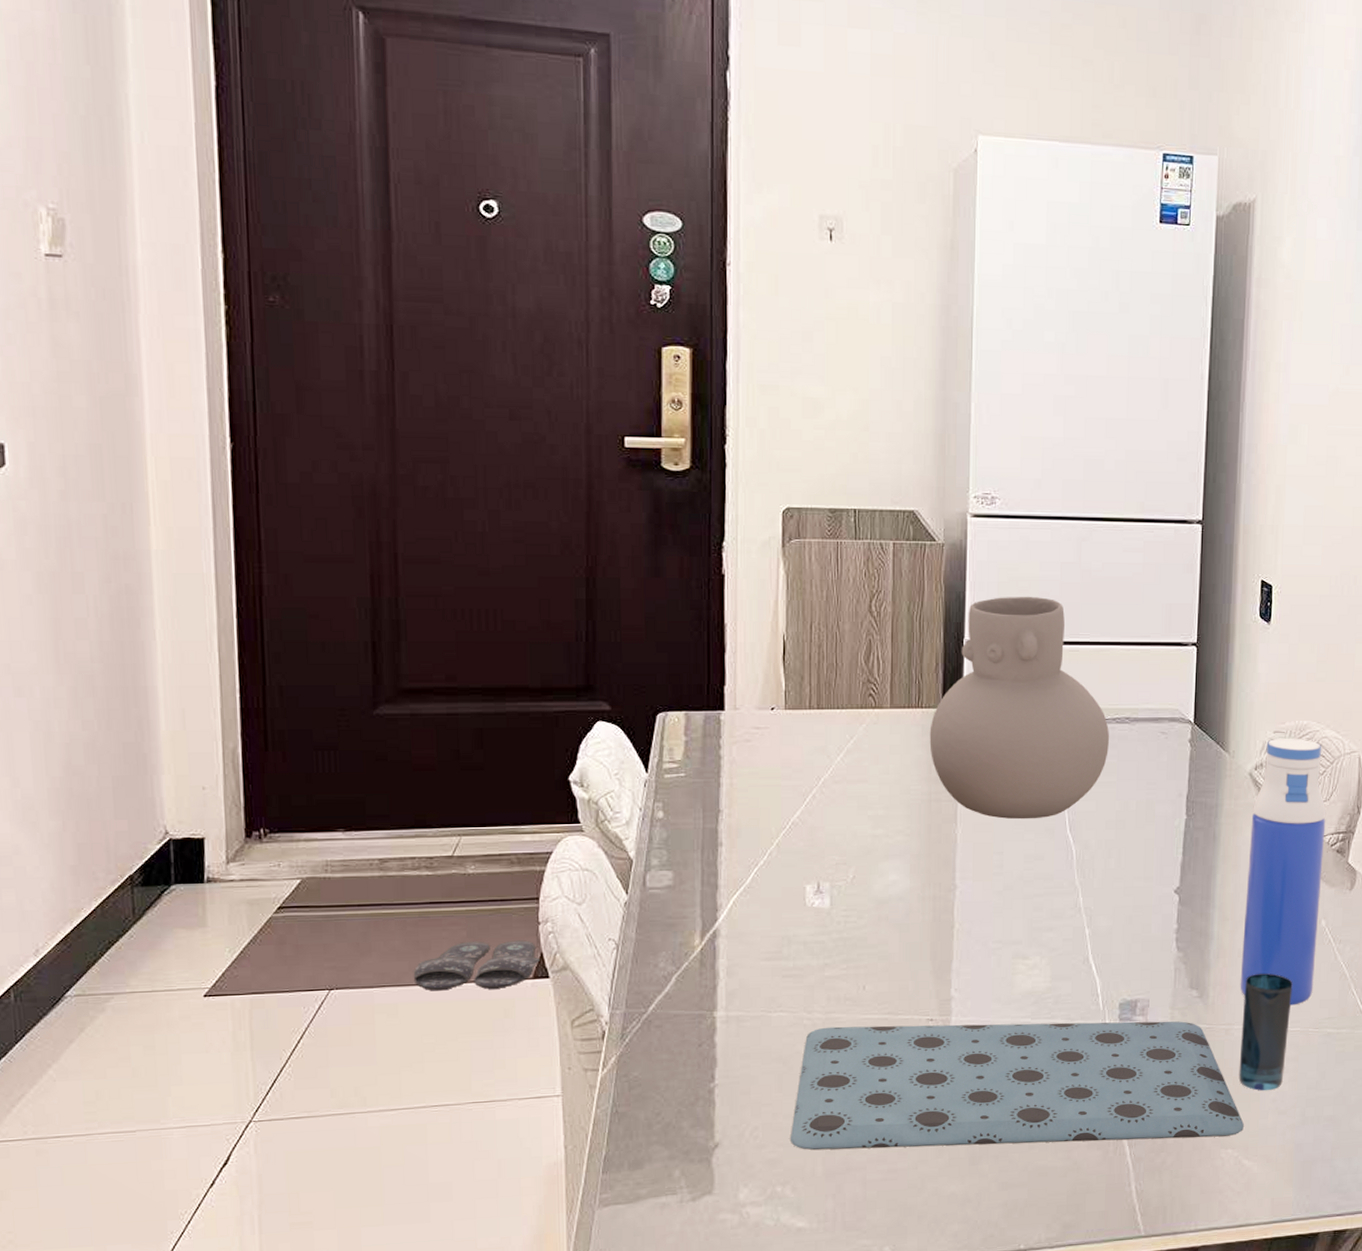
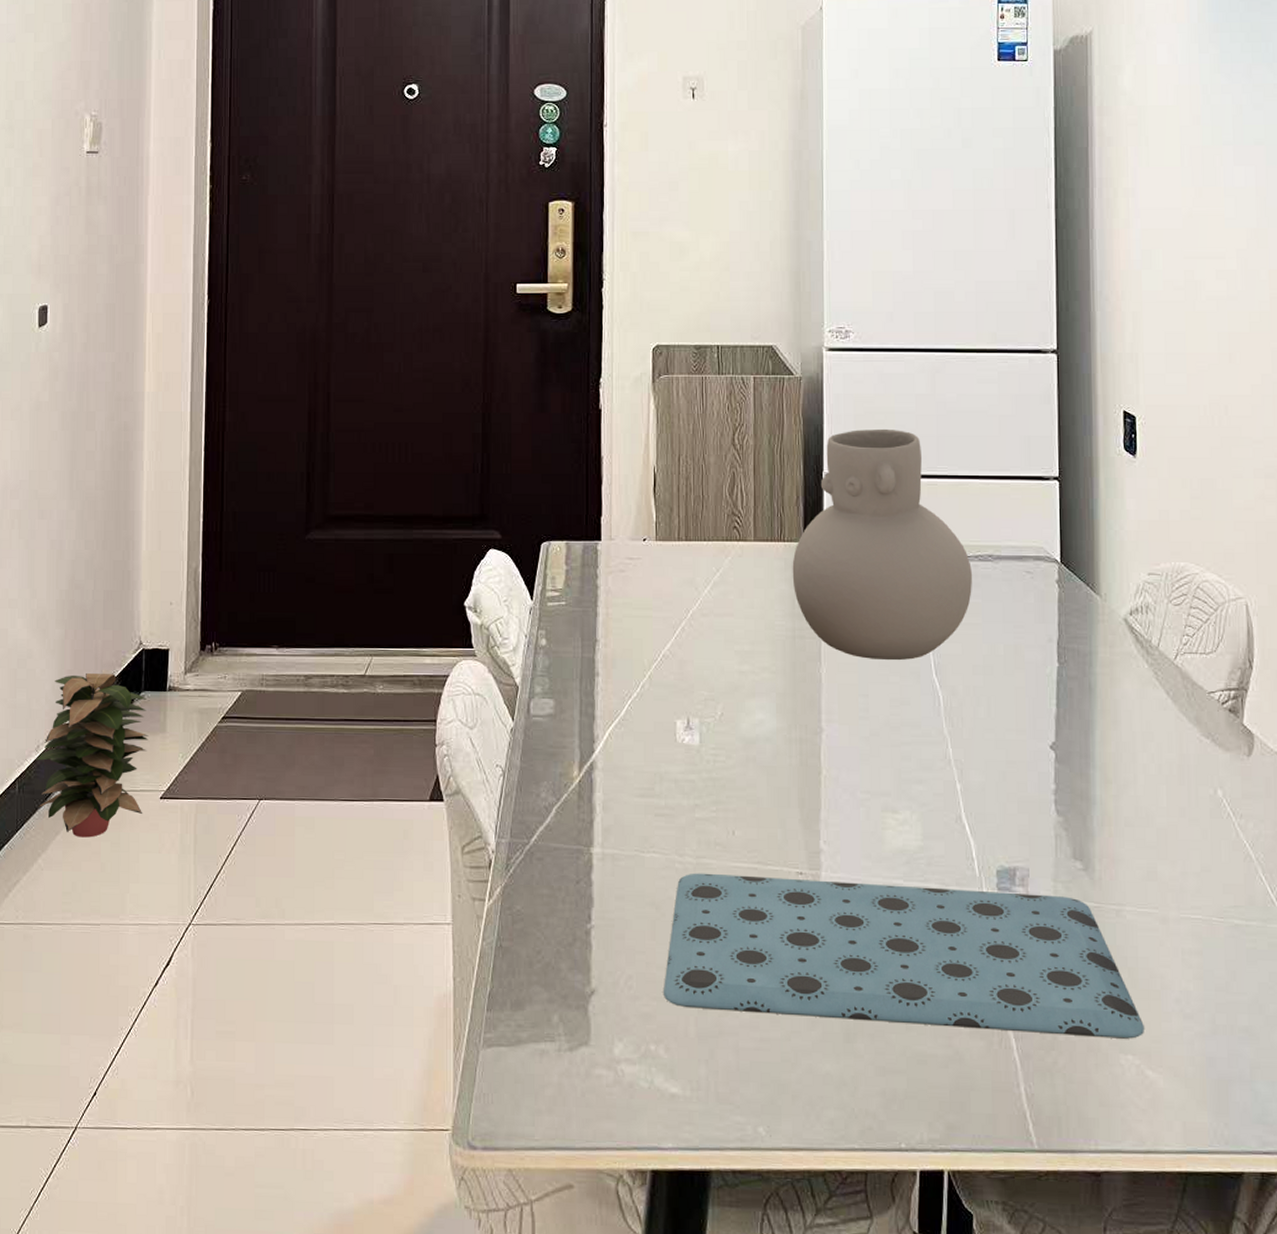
decorative plant: none [35,867,185,1044] -> present [36,674,149,838]
slippers: present [413,940,541,991] -> none [328,759,437,809]
cup: present [1238,973,1293,1091] -> none [1134,847,1190,989]
water bottle: present [1240,738,1326,1006] -> none [1129,580,1214,888]

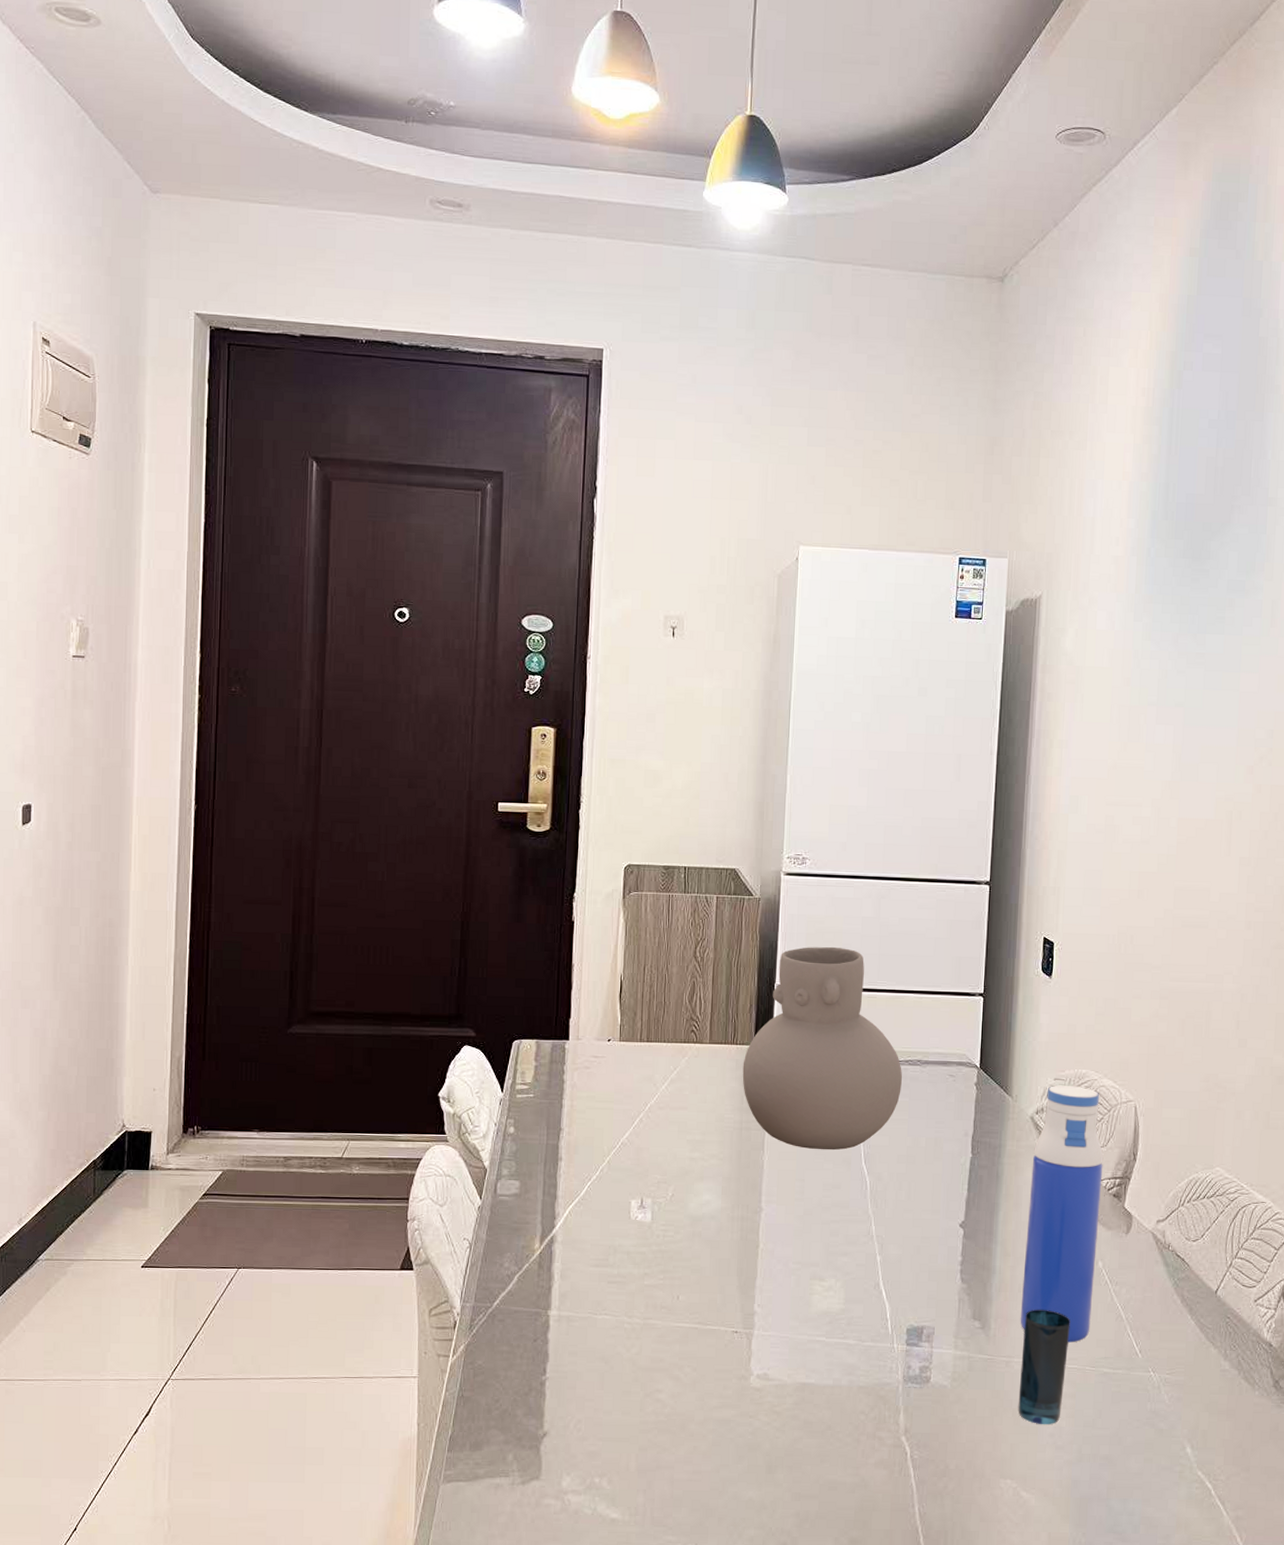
decorative plant: present [36,674,149,838] -> none [18,1153,131,1302]
placemat: present [663,873,1144,1039] -> none [608,1332,1022,1467]
water bottle: none [1129,580,1214,888] -> present [1020,1085,1104,1343]
cup: none [1134,847,1190,989] -> present [1018,1309,1071,1425]

